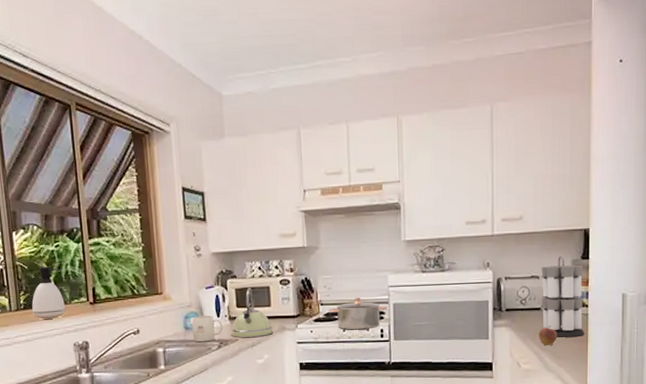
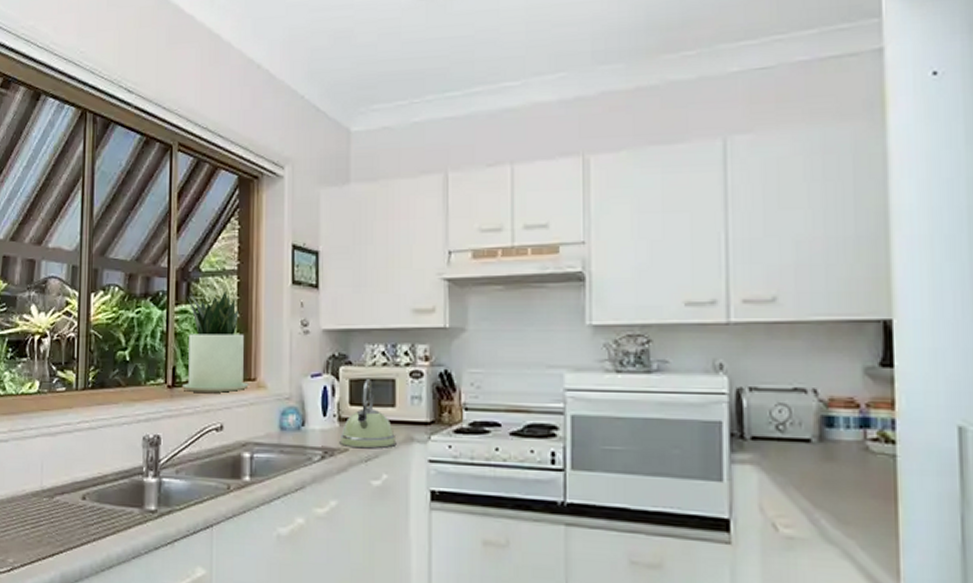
soap dispenser: present [32,267,66,319] -> none [101,337,139,403]
planter: none [98,226,158,306] -> present [181,291,250,393]
mug: present [192,315,223,342] -> none [289,412,329,449]
cooking pot: present [328,298,388,330] -> none [475,403,563,451]
fruit: present [539,325,558,346] -> none [809,467,842,501]
spice rack: present [541,255,585,338] -> none [810,359,892,491]

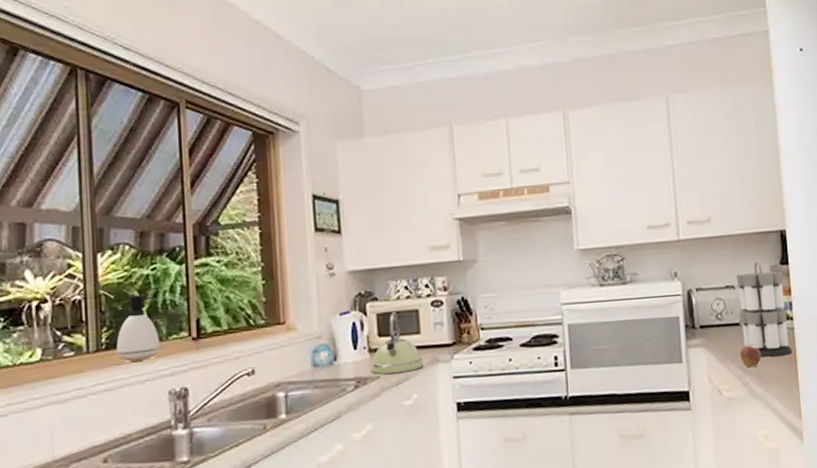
soap dispenser: none [101,337,139,403] -> present [116,295,160,362]
planter: present [181,291,250,393] -> none [207,242,280,342]
fruit: none [809,467,842,501] -> present [740,342,762,368]
spice rack: none [810,359,892,491] -> present [736,261,793,357]

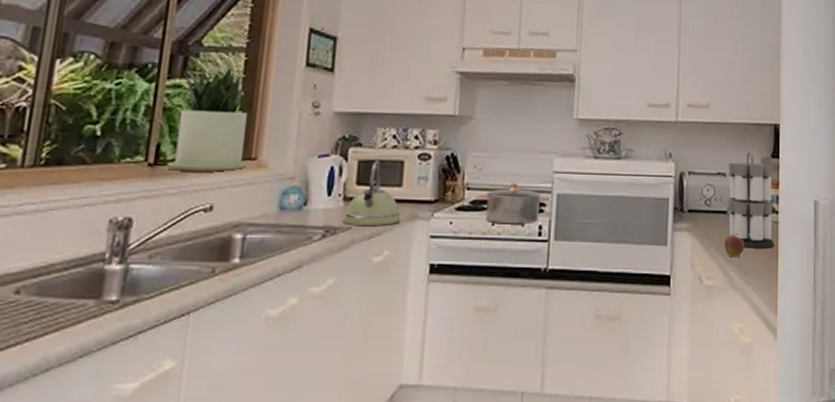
soap dispenser: present [116,295,160,362] -> none [56,109,113,182]
planter: none [207,242,280,342] -> present [166,67,249,172]
cooking pot: none [490,319,562,359] -> present [476,183,550,225]

